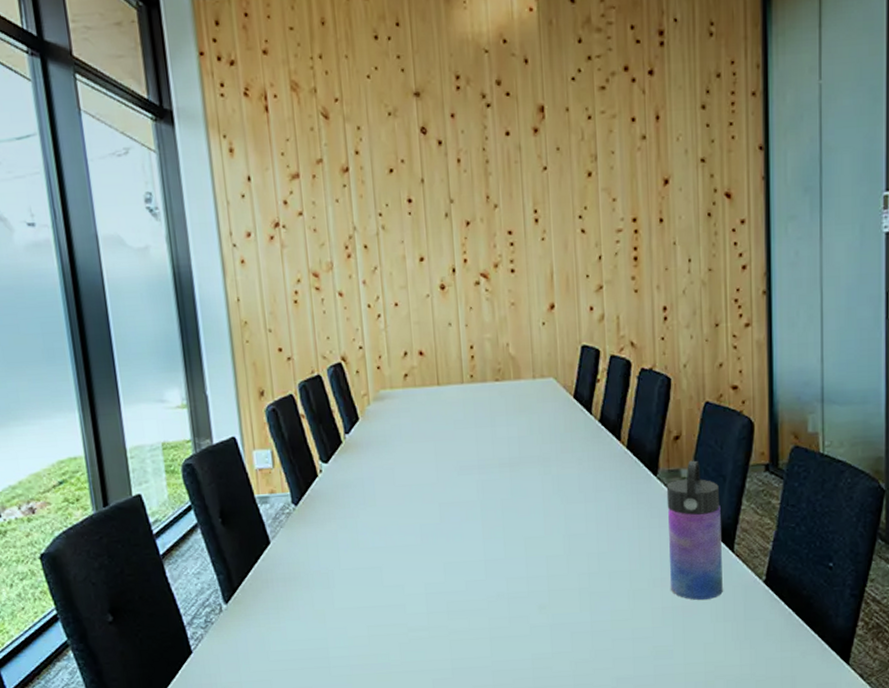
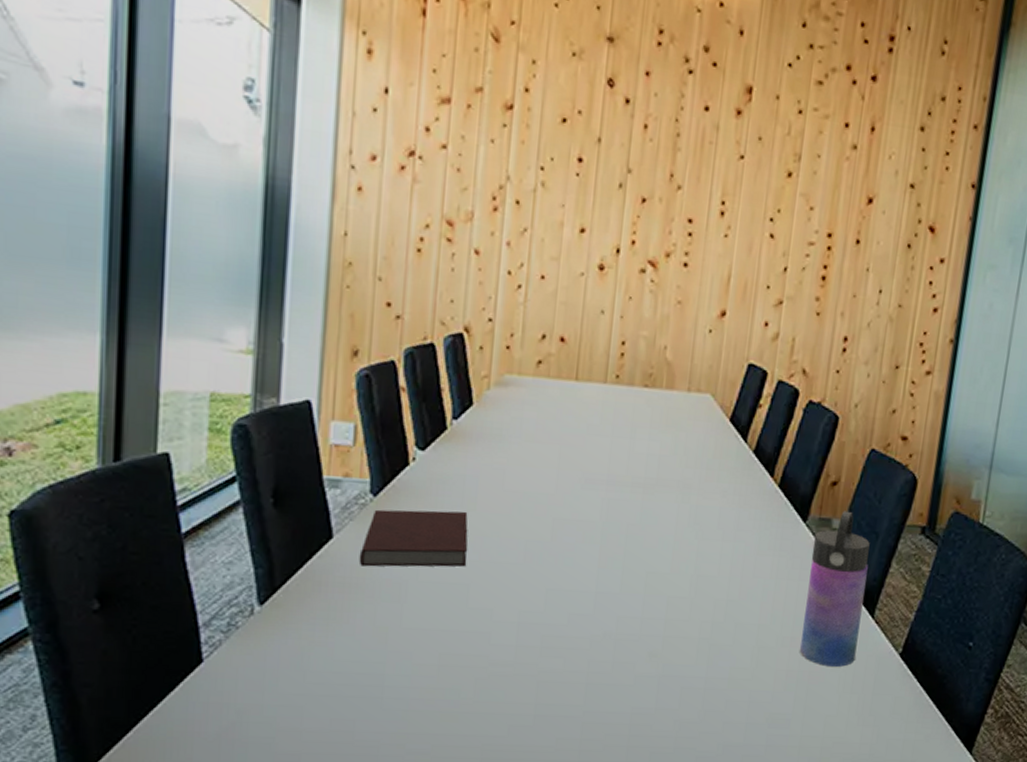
notebook: none [292,507,377,563] -> present [359,509,468,567]

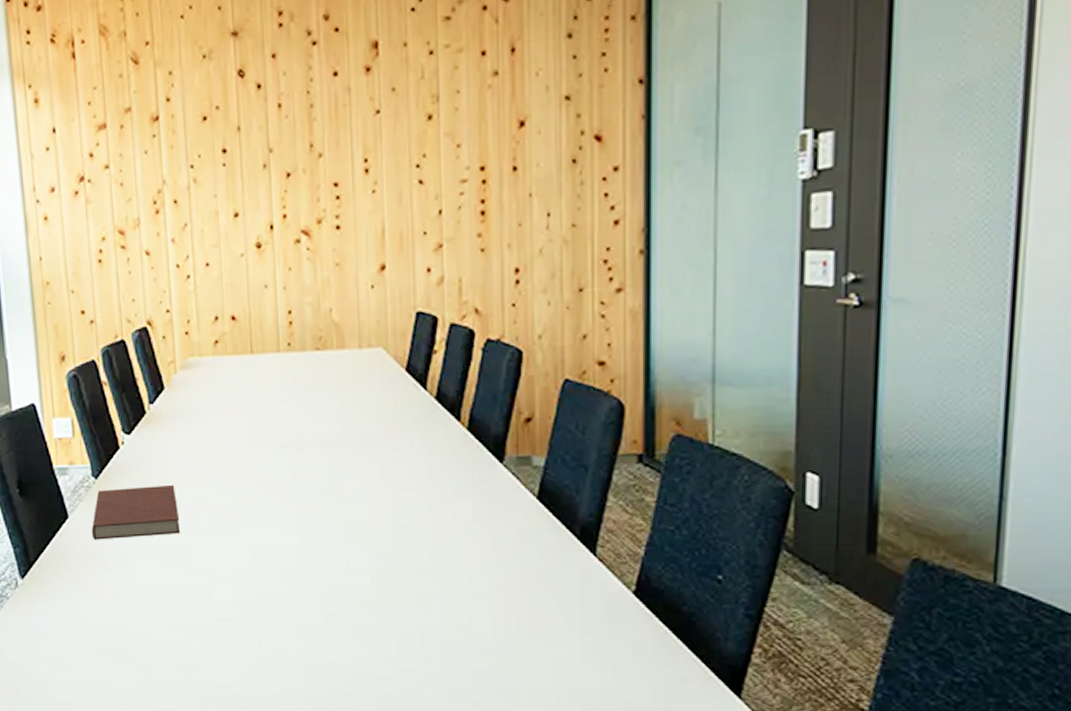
water bottle: present [800,511,870,667] -> none [514,446,581,608]

